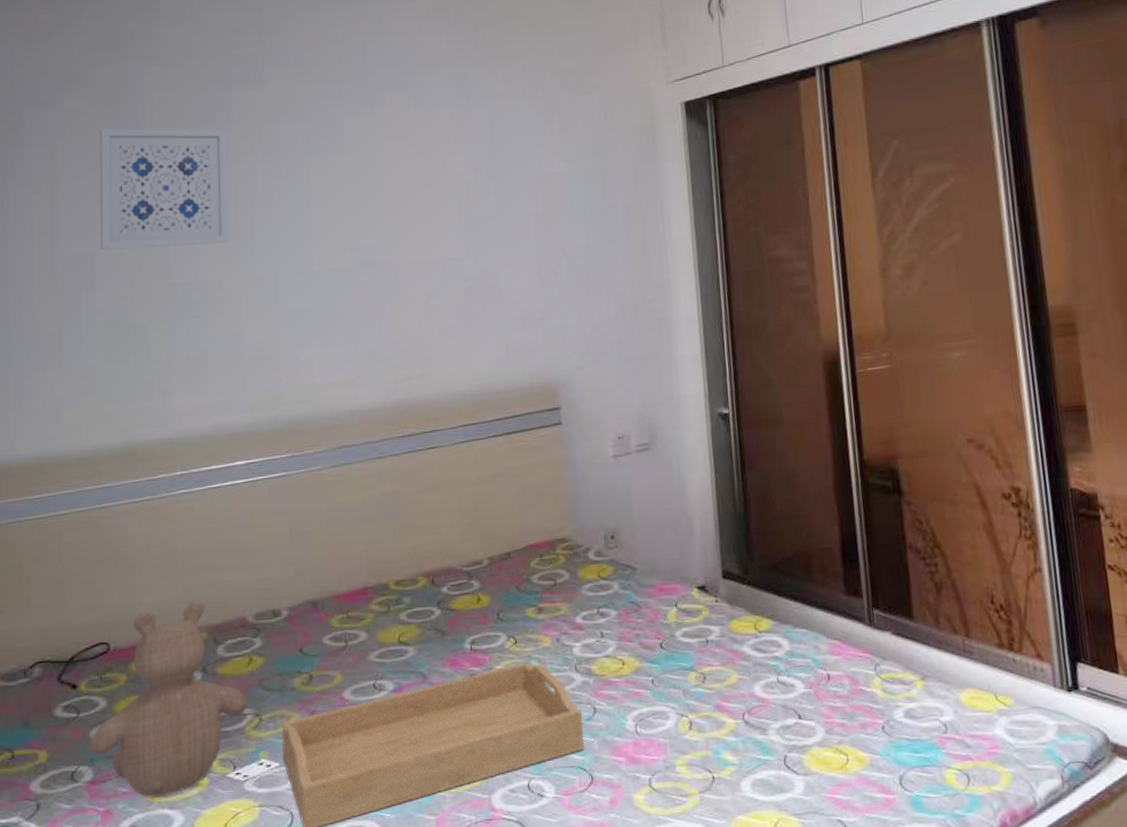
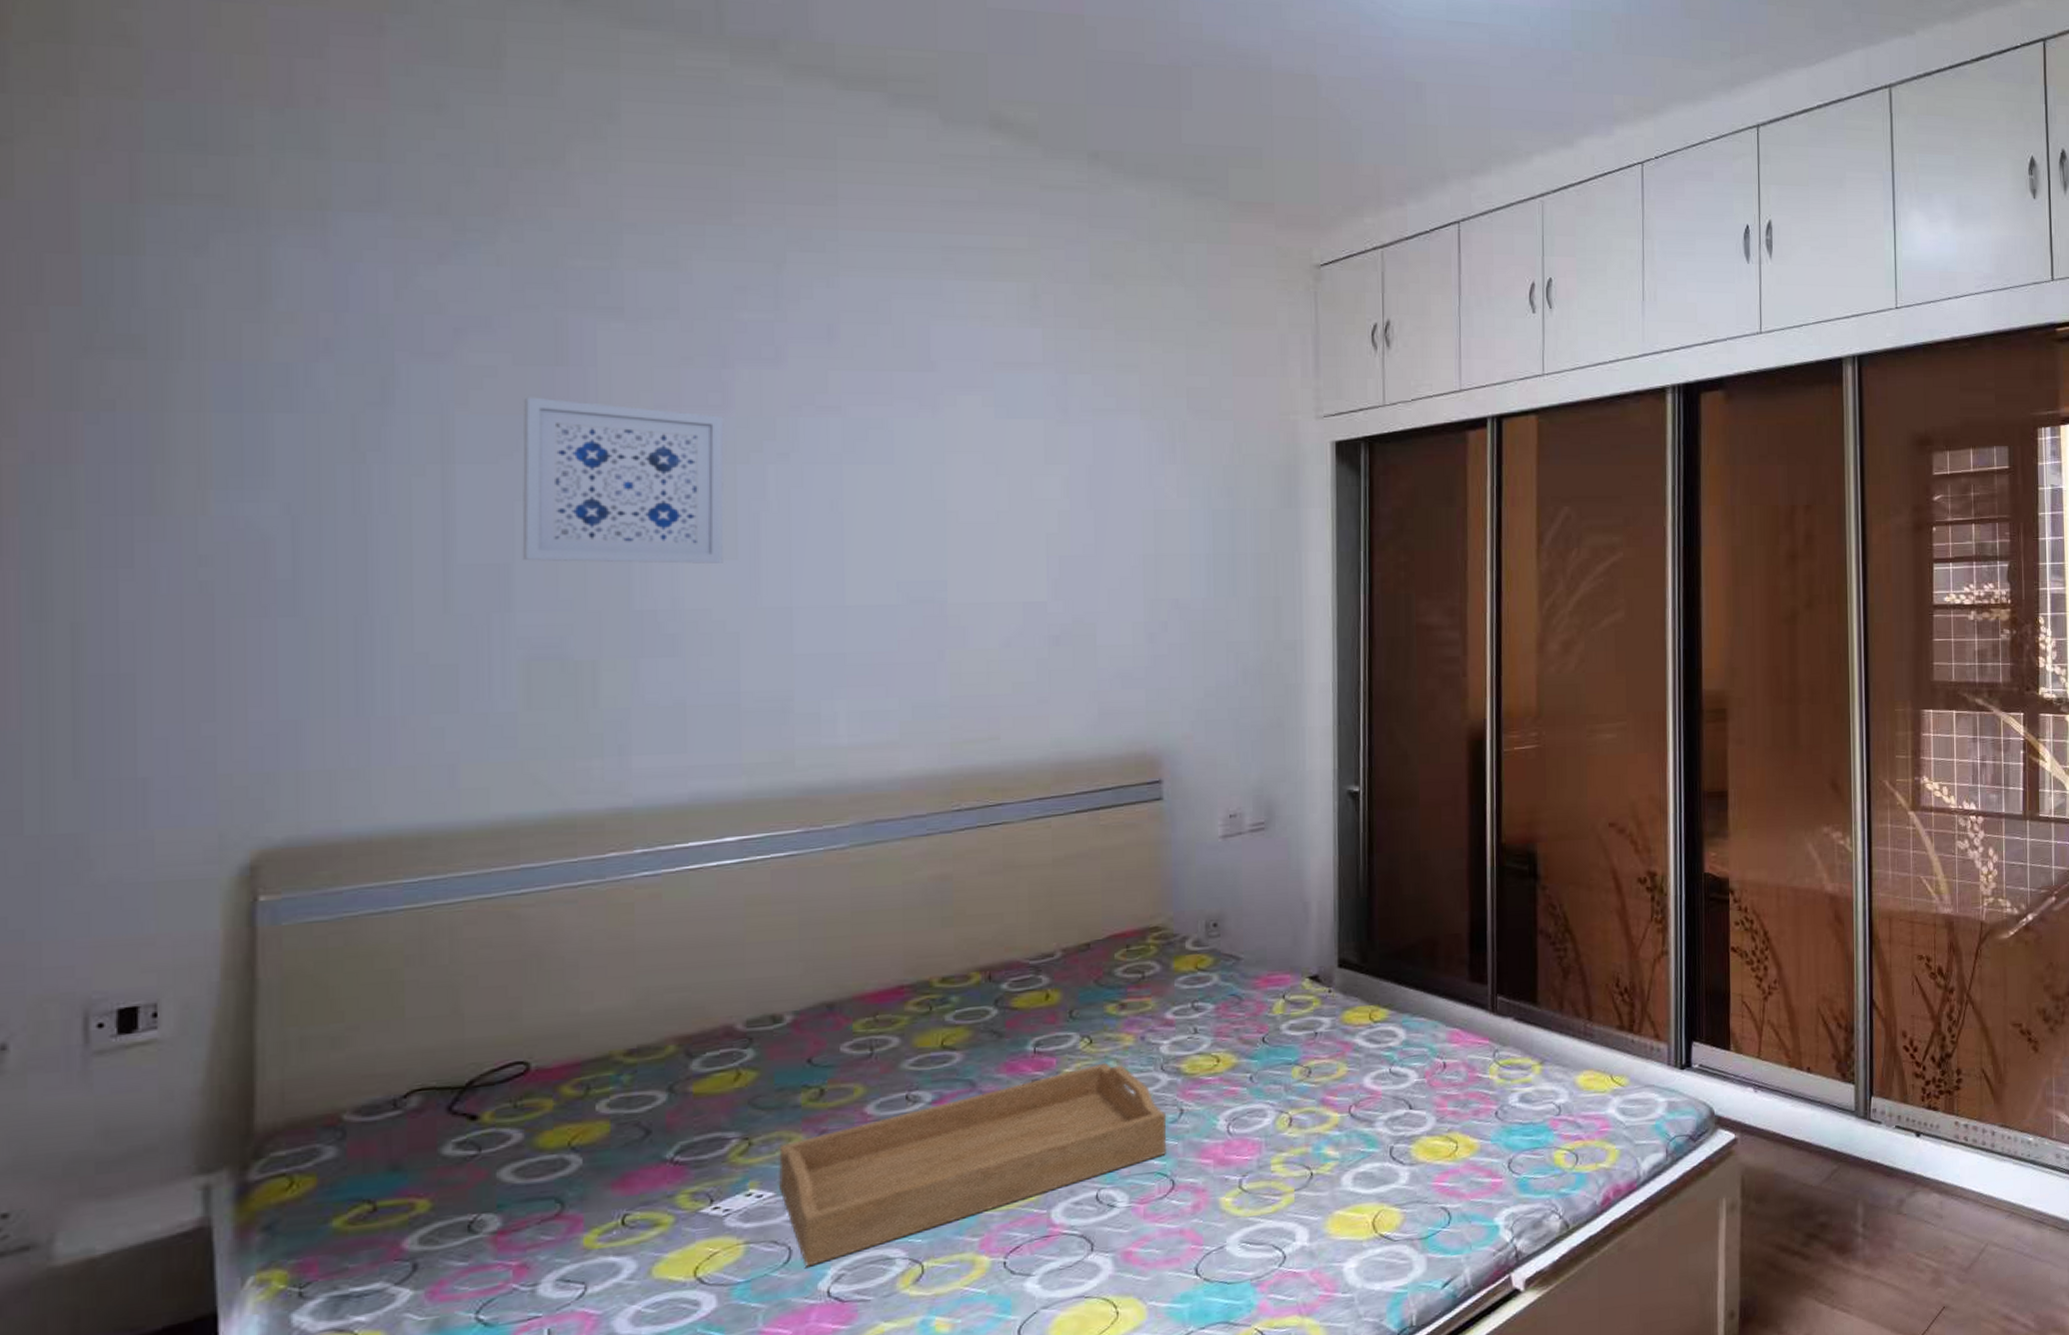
teddy bear: present [89,600,248,798] -> none [496,1006,733,1246]

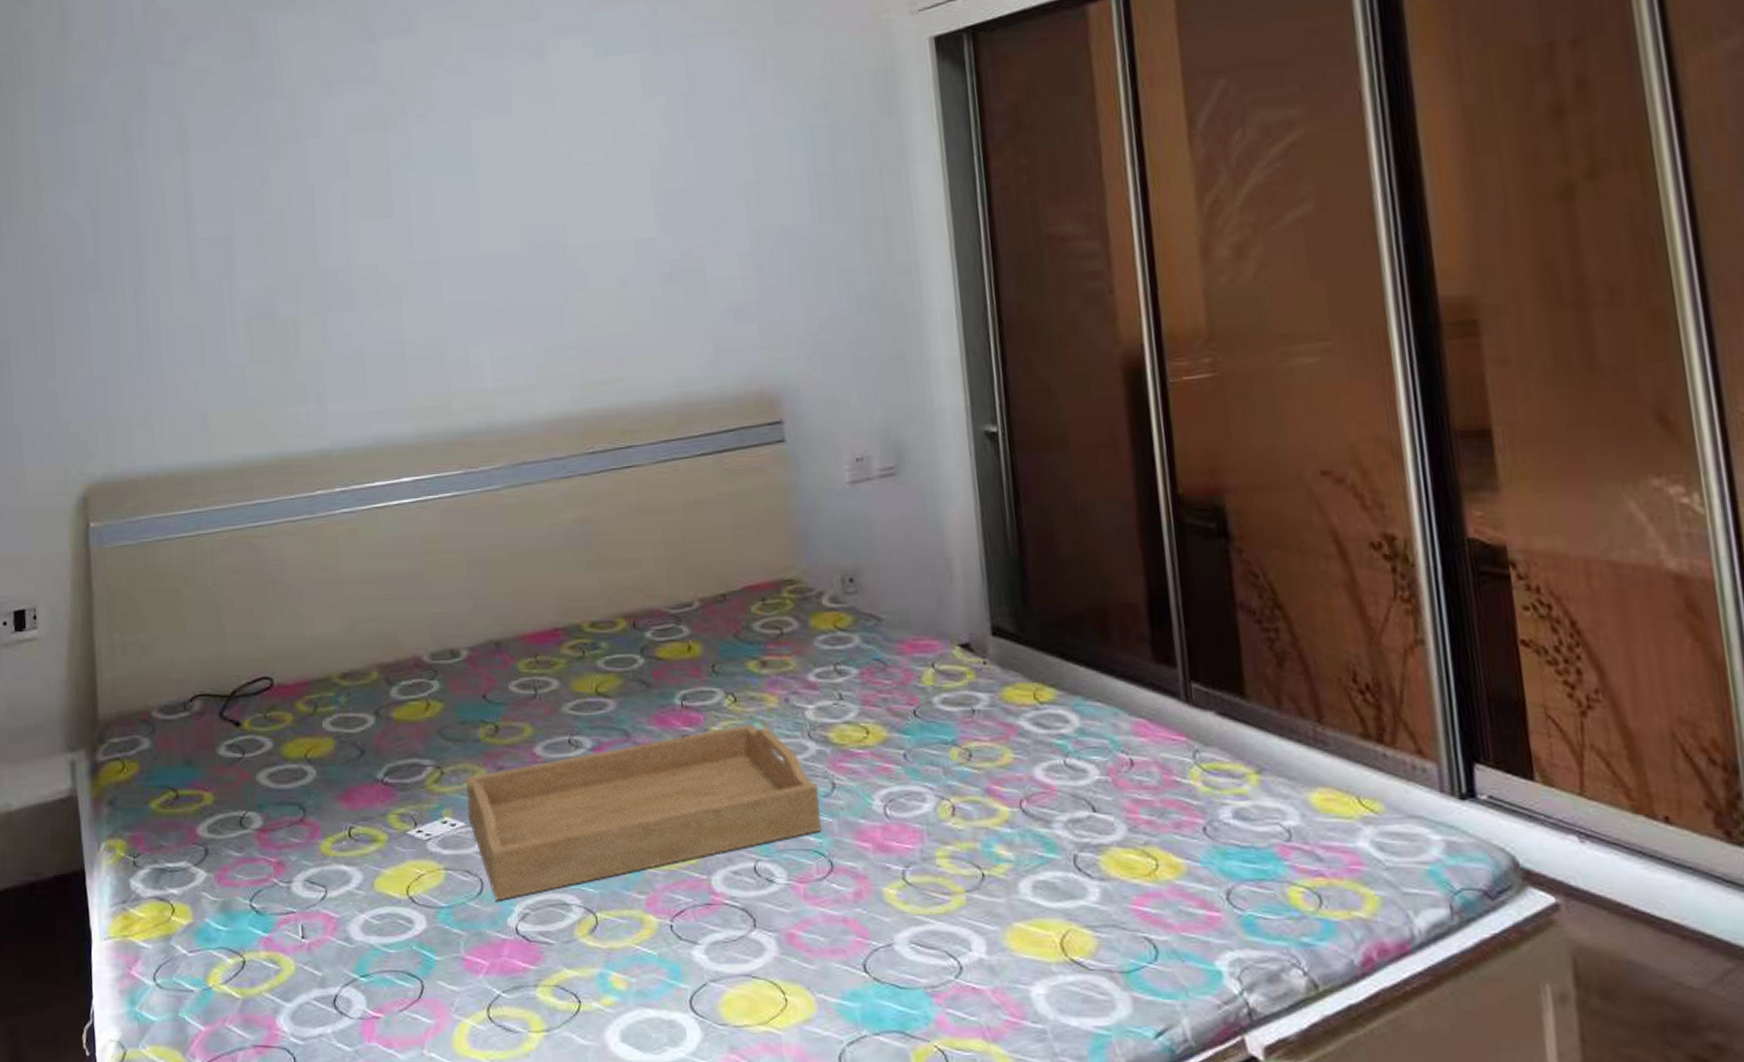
wall art: present [522,397,724,564] -> none [232,86,383,231]

